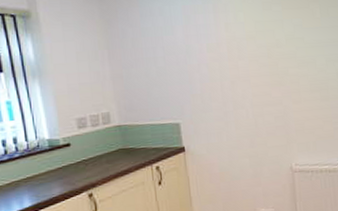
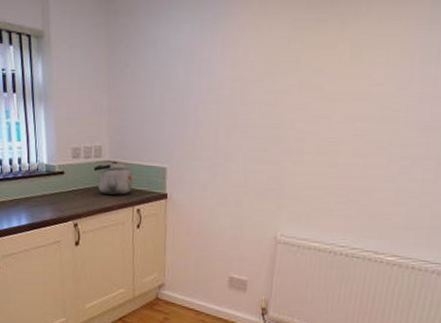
kettle: none [103,124,148,158] -> present [93,161,133,195]

